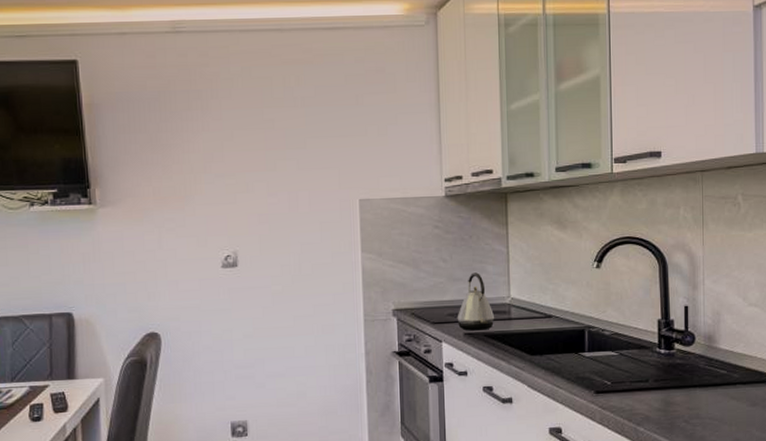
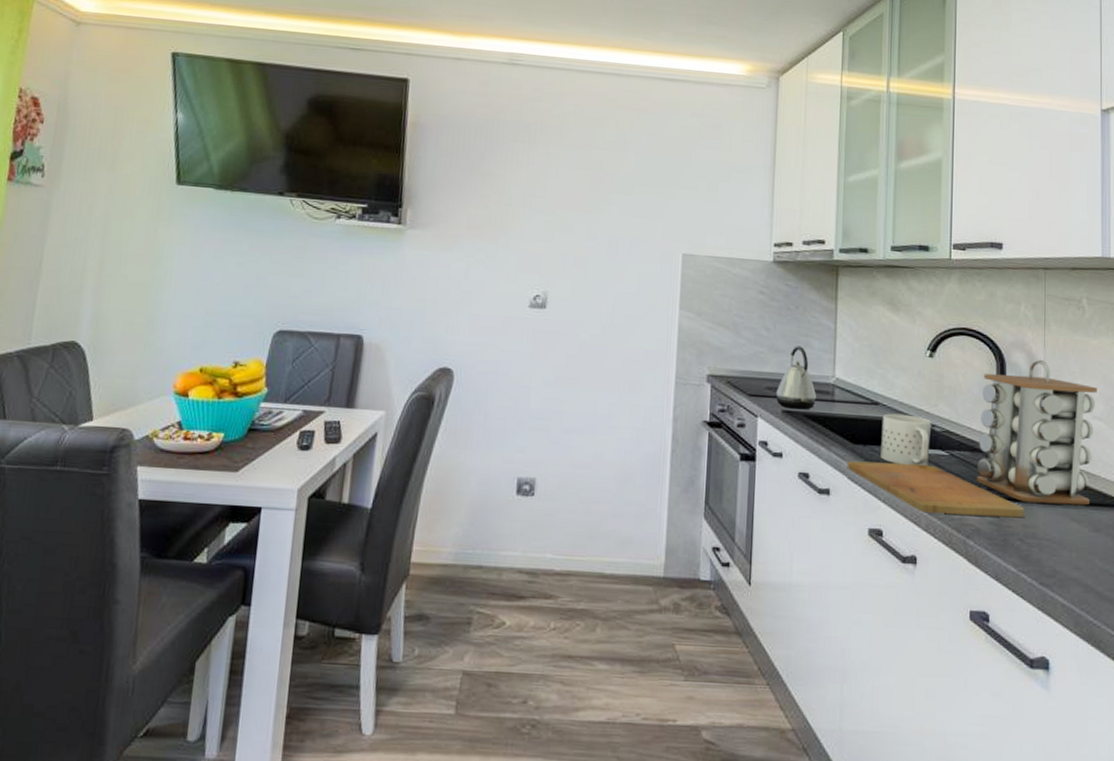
cutting board: none [526,365,689,409] -> present [847,460,1025,518]
mug: none [555,323,602,369] -> present [881,413,932,466]
spice rack: none [643,257,753,388] -> present [976,359,1097,506]

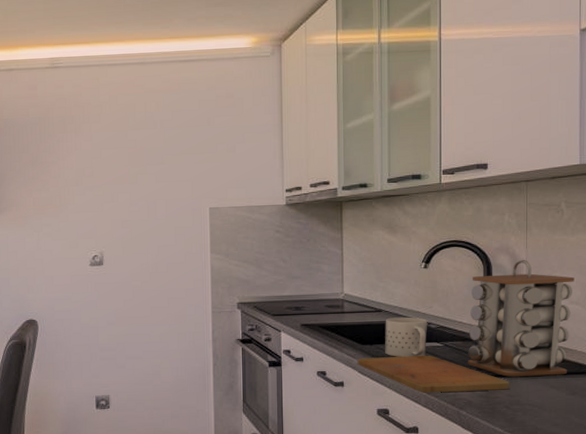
kettle: present [775,346,817,410] -> none [294,271,329,322]

